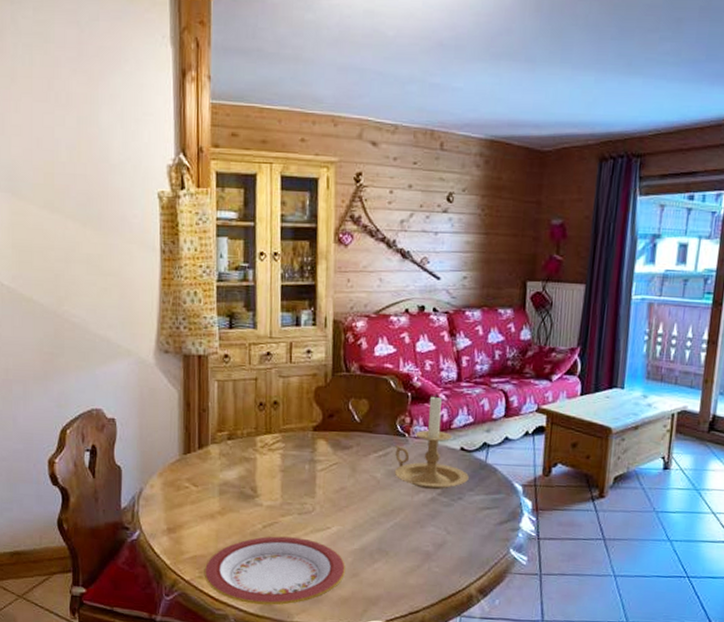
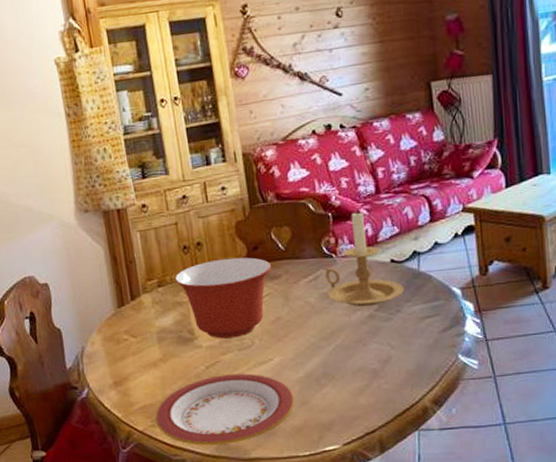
mixing bowl: none [245,421,345,502] -> present [174,257,272,339]

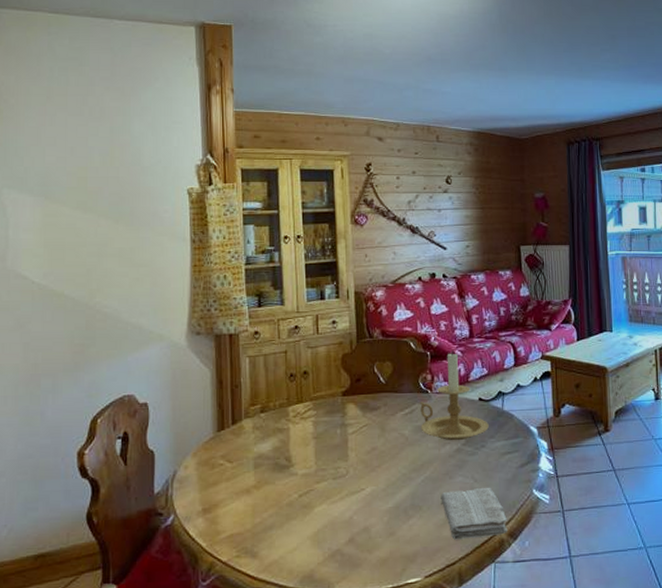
plate: present [155,373,295,445] -> none [241,503,382,578]
mixing bowl: present [174,257,272,339] -> none [278,388,372,467]
washcloth: none [354,353,431,408] -> present [441,487,507,540]

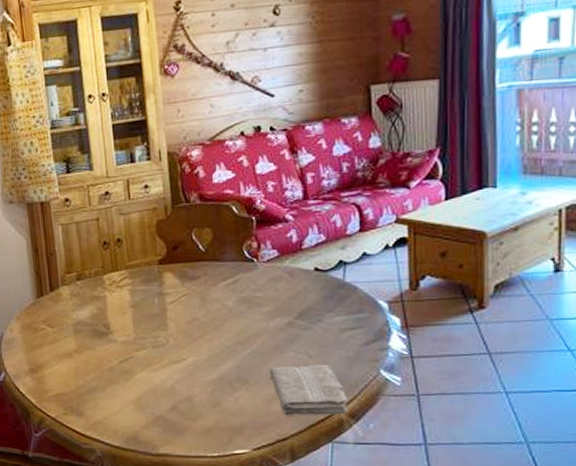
candle holder: present [419,350,489,441] -> none [243,214,327,314]

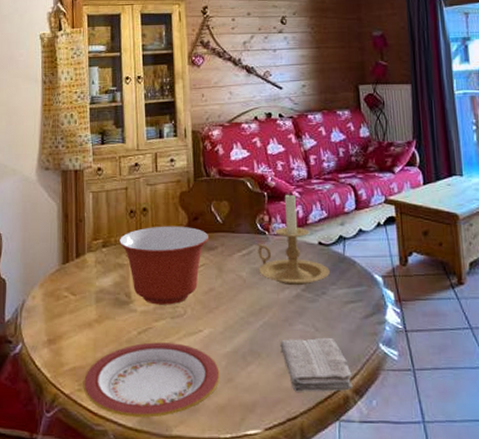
plate: none [67,370,206,438] -> present [83,342,220,418]
mixing bowl: none [93,256,191,335] -> present [118,226,210,305]
candle holder: none [243,214,327,314] -> present [256,191,330,286]

